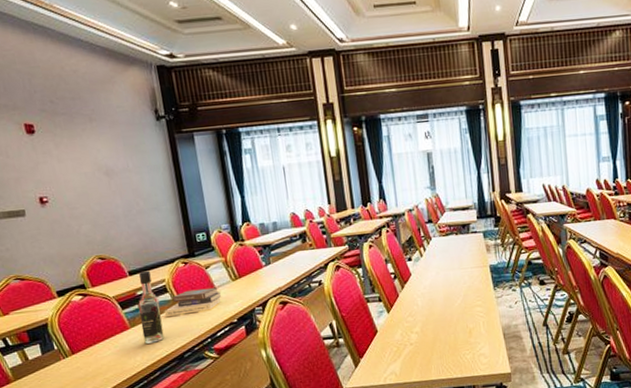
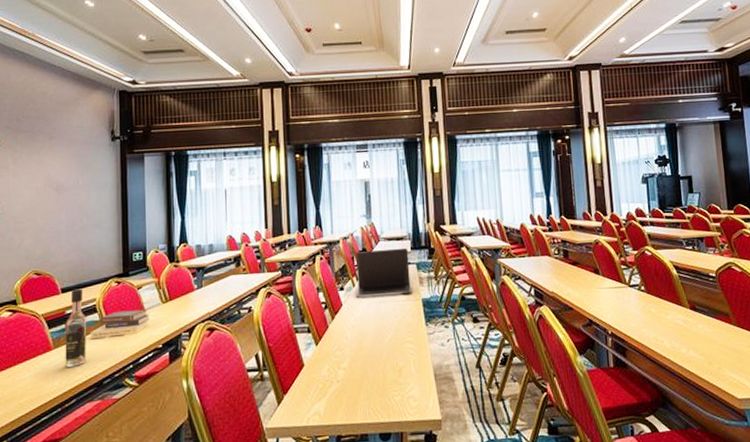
laptop computer: none [422,217,480,267] -> present [356,247,412,298]

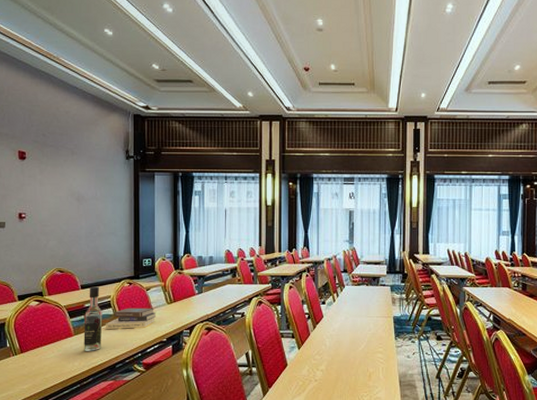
laptop computer: present [356,247,412,298] -> none [336,271,385,312]

